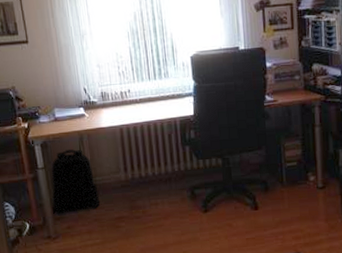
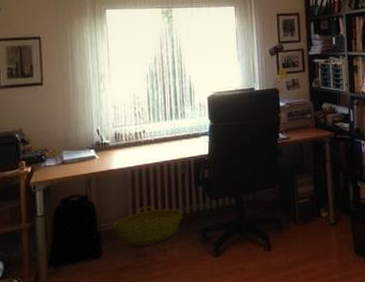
basket: none [106,163,172,200] -> present [112,206,183,248]

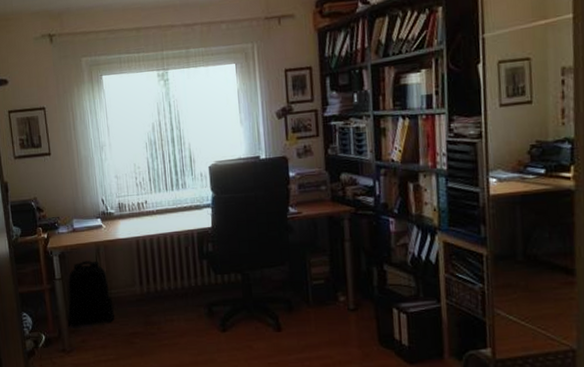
basket: present [112,206,183,248] -> none [121,276,188,316]

